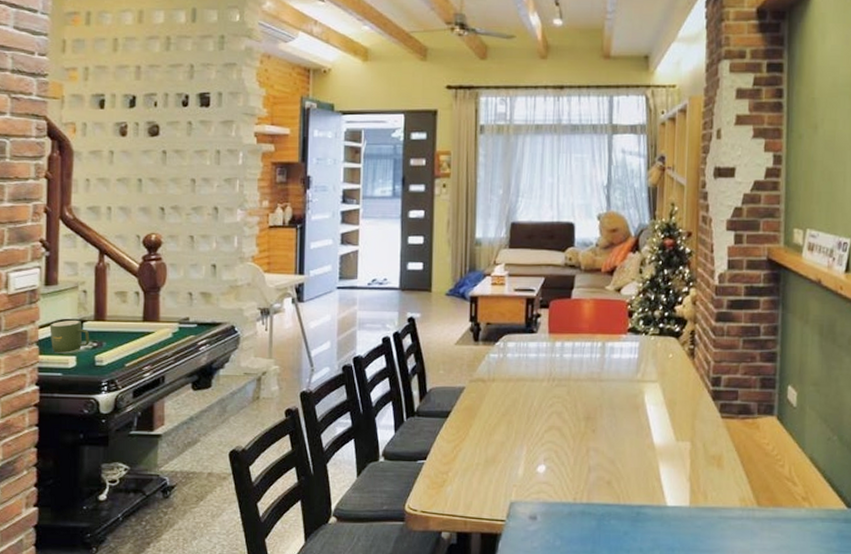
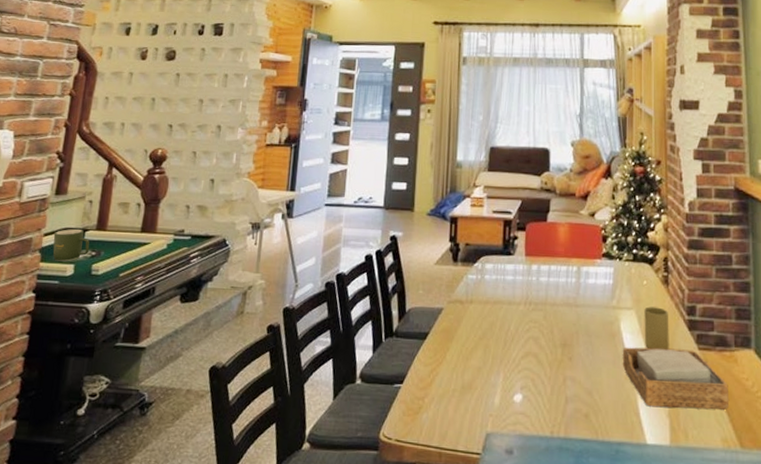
napkin holder: none [645,417,750,474] -> present [622,347,730,411]
cup: none [668,379,694,420] -> present [644,306,669,351]

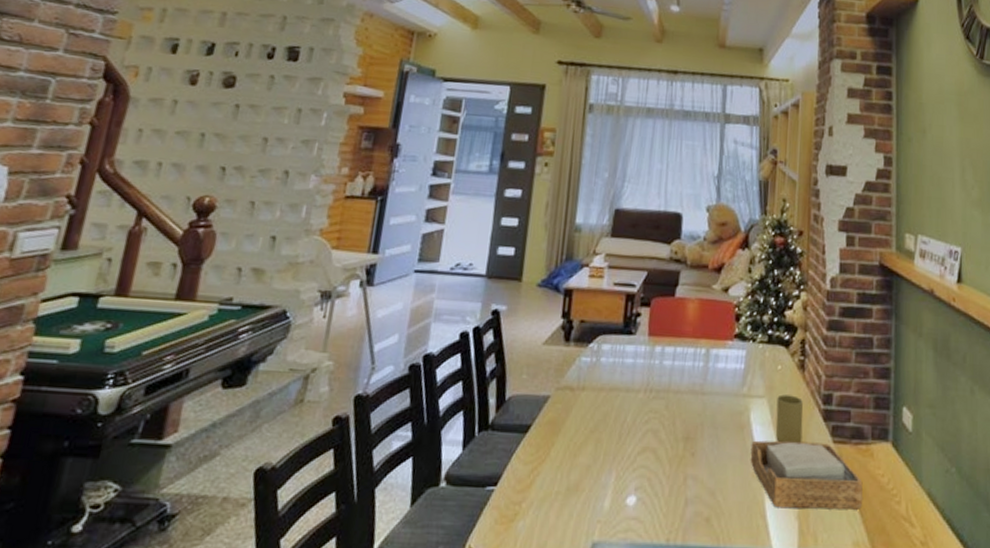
mug: present [53,228,90,262] -> none [52,293,105,336]

